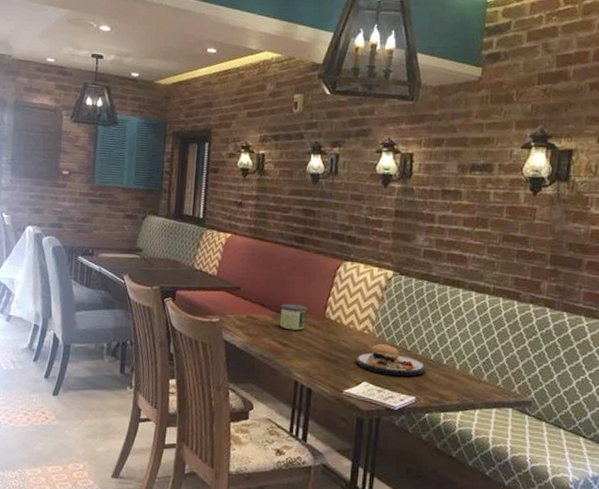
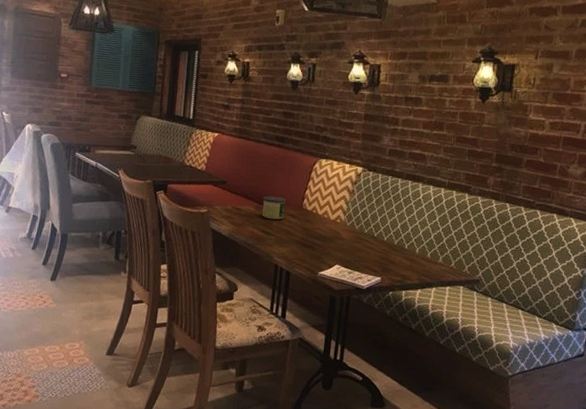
plate: present [356,336,426,377] -> none [330,224,390,260]

